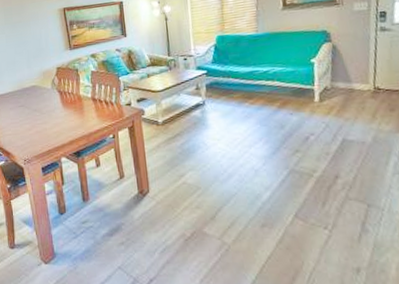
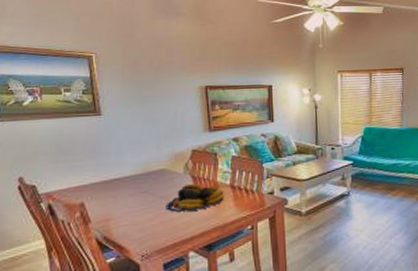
fruit bowl: none [39,97,87,123] -> present [166,183,224,212]

